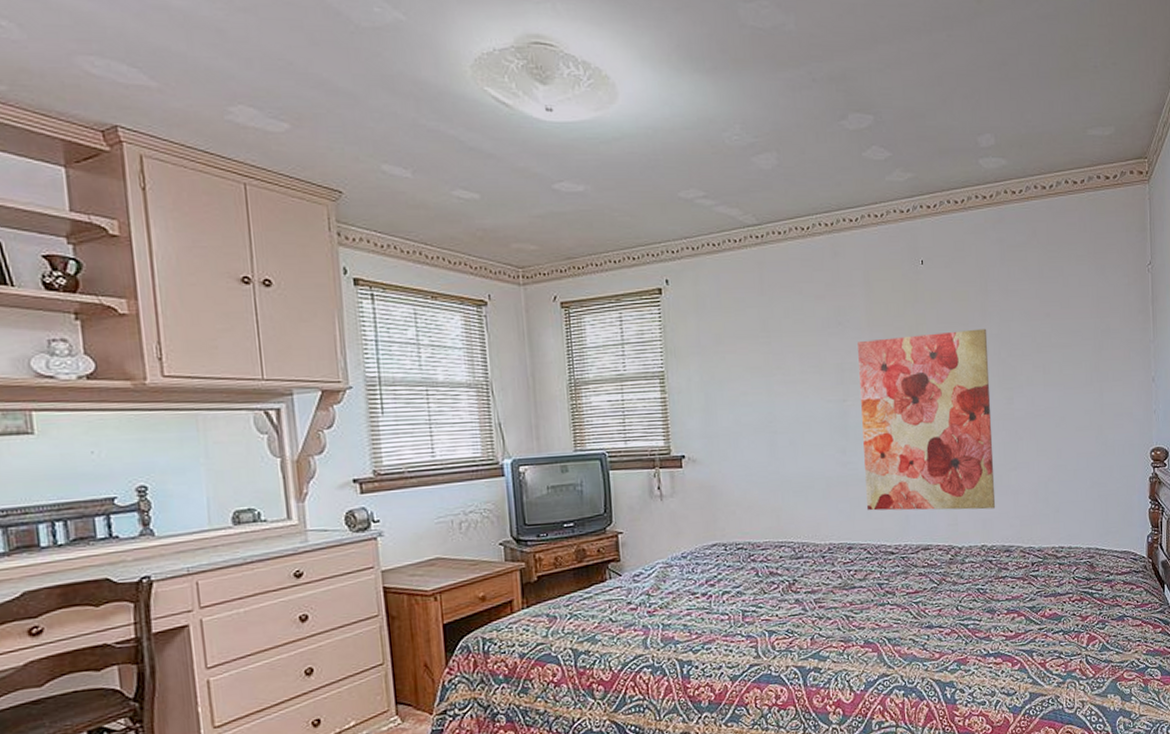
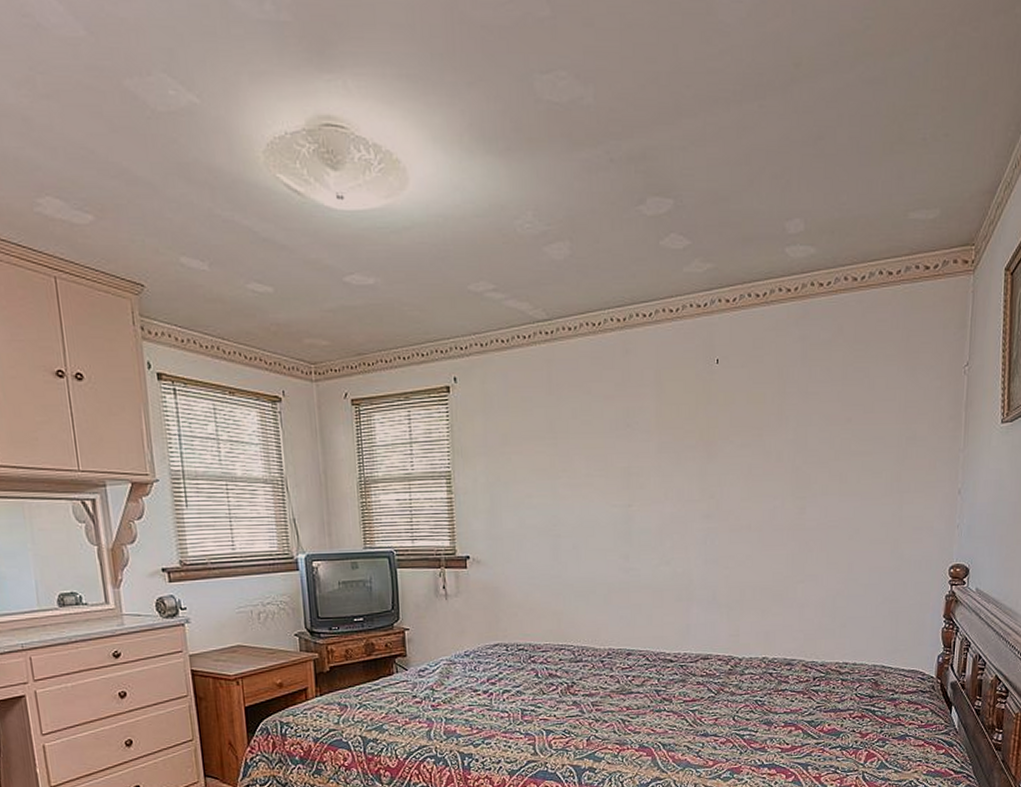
wall art: present [858,328,996,511] -> none [646,433,782,622]

